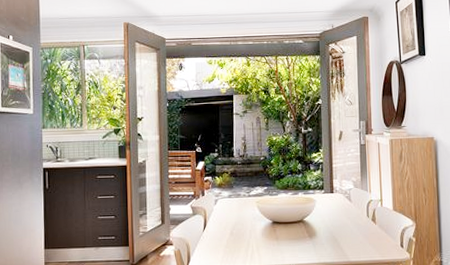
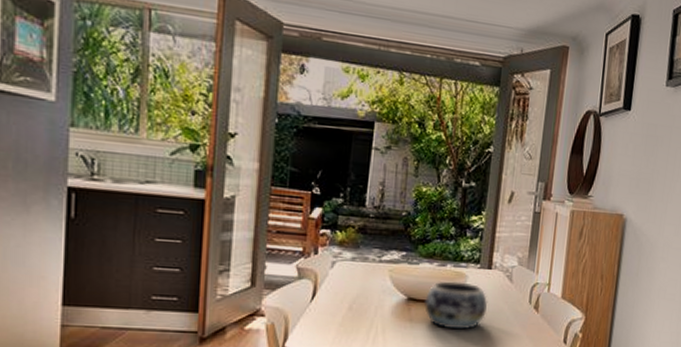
decorative bowl: none [286,205,335,243] -> present [424,281,488,330]

